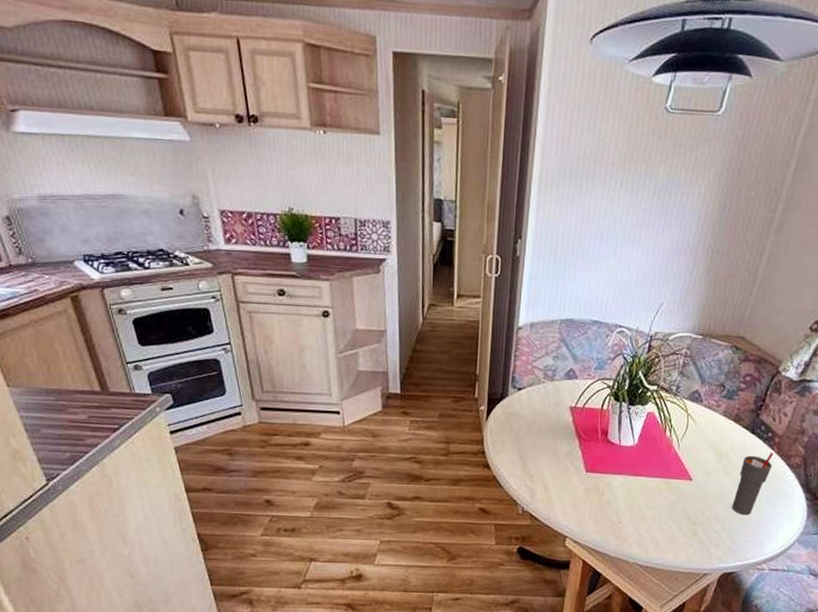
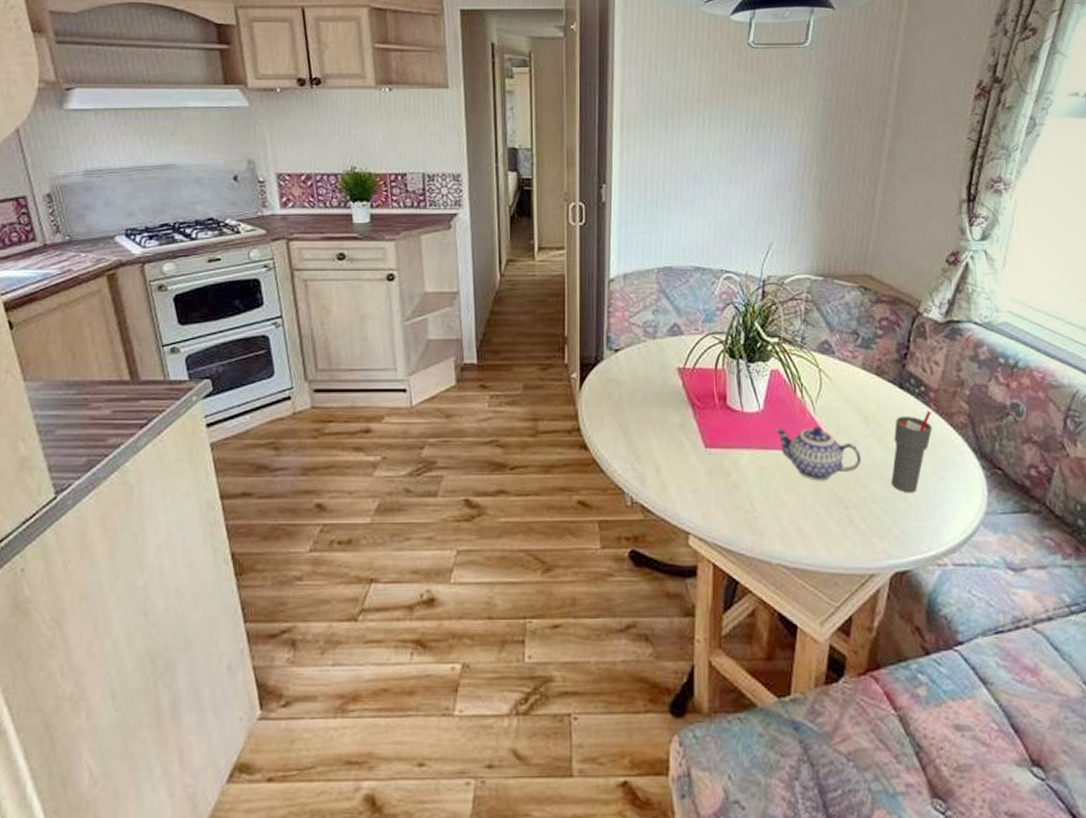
teapot: none [645,459,711,503] -> present [775,426,862,481]

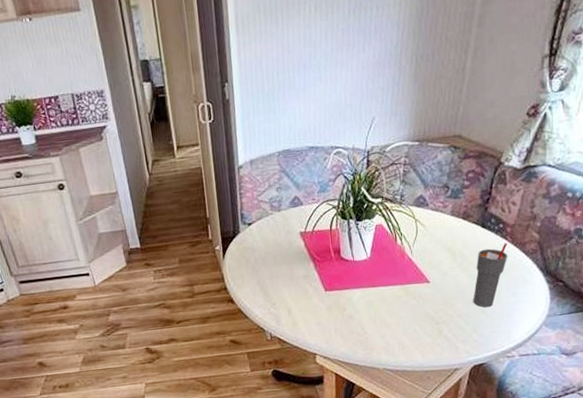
teapot: present [775,426,862,481] -> none [380,265,450,306]

